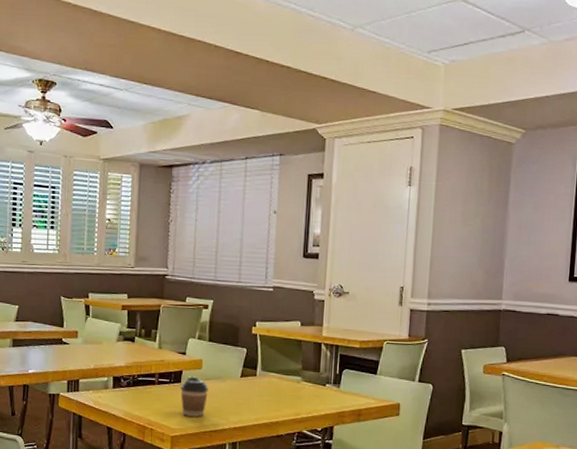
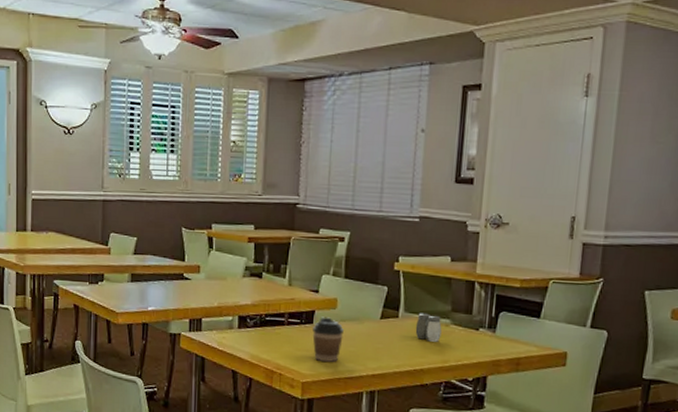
salt and pepper shaker: none [271,371,294,397] -> present [415,313,442,342]

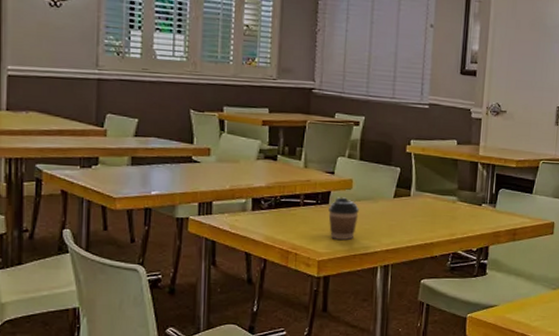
salt and pepper shaker: present [415,313,442,342] -> none [425,191,450,217]

